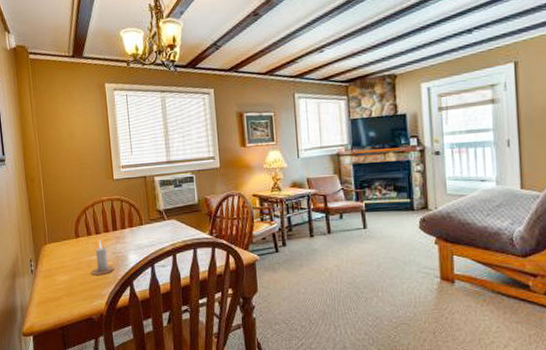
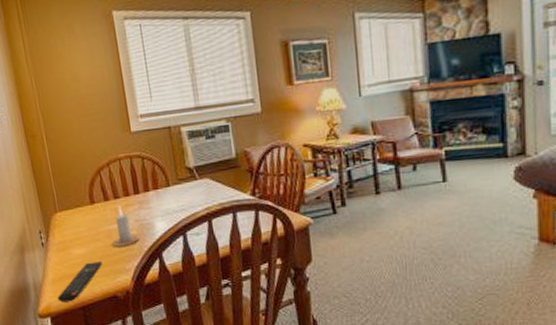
remote control: none [40,287,82,323] -> present [57,261,103,302]

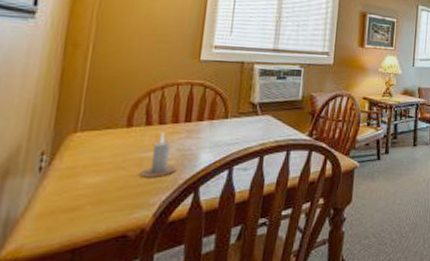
remote control: present [57,261,103,302] -> none [36,193,120,244]

